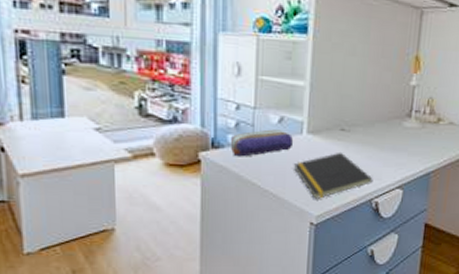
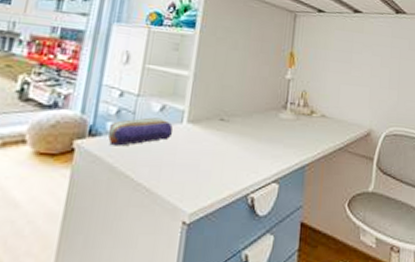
notepad: present [294,152,373,199] -> none [171,142,250,194]

